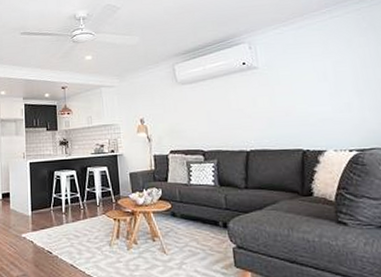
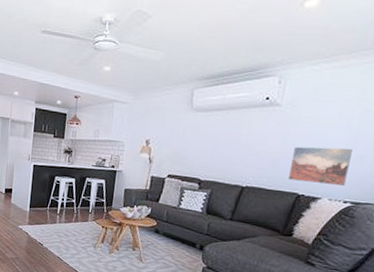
wall art: none [284,97,344,137] -> present [288,146,353,185]

